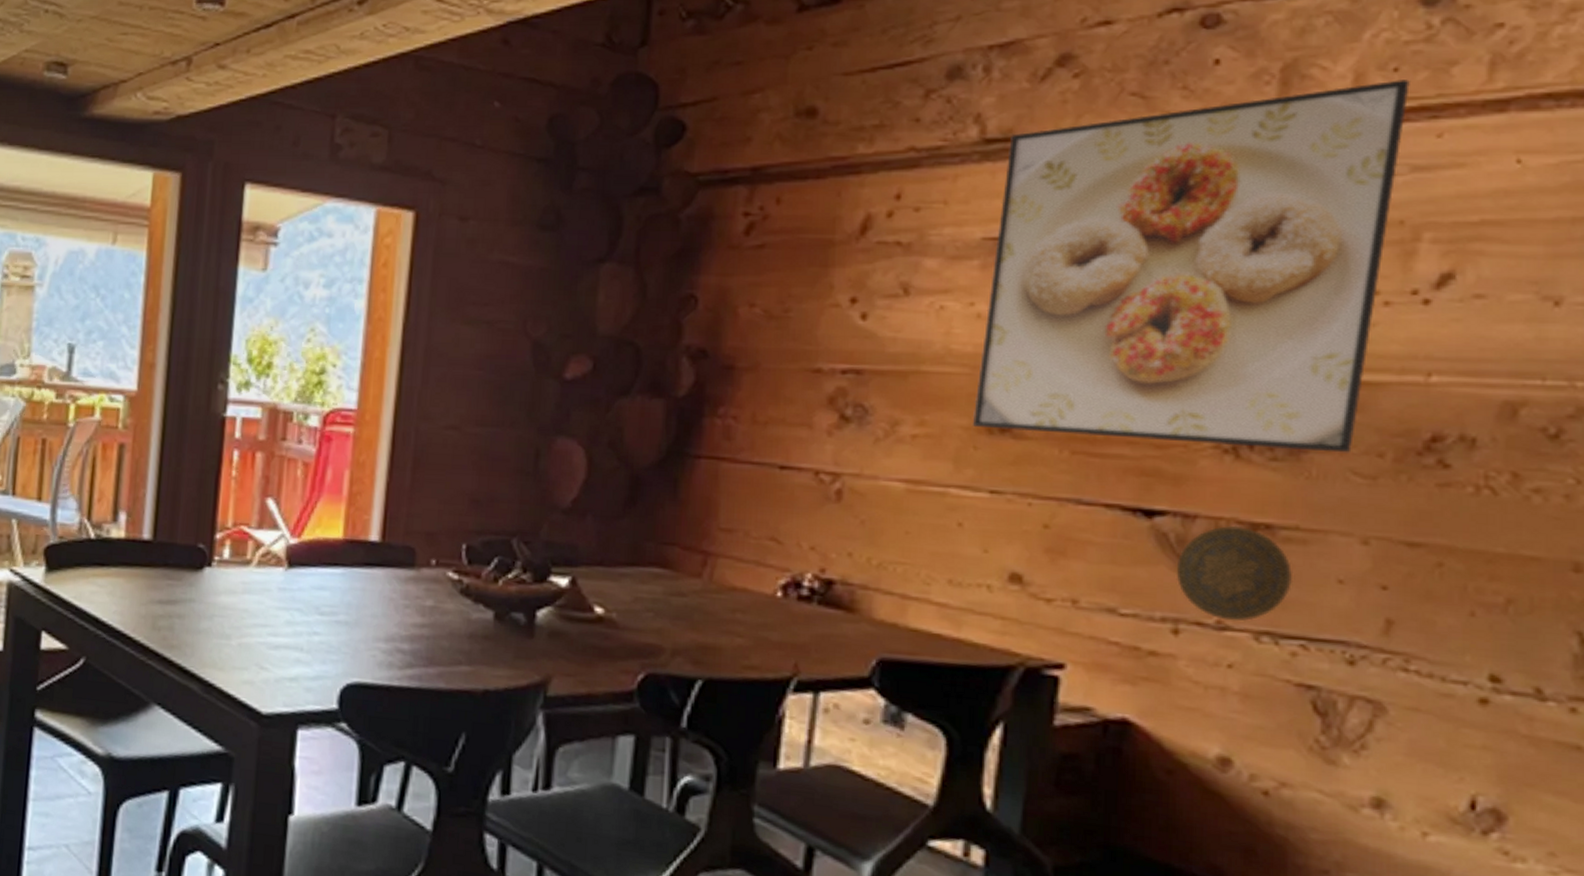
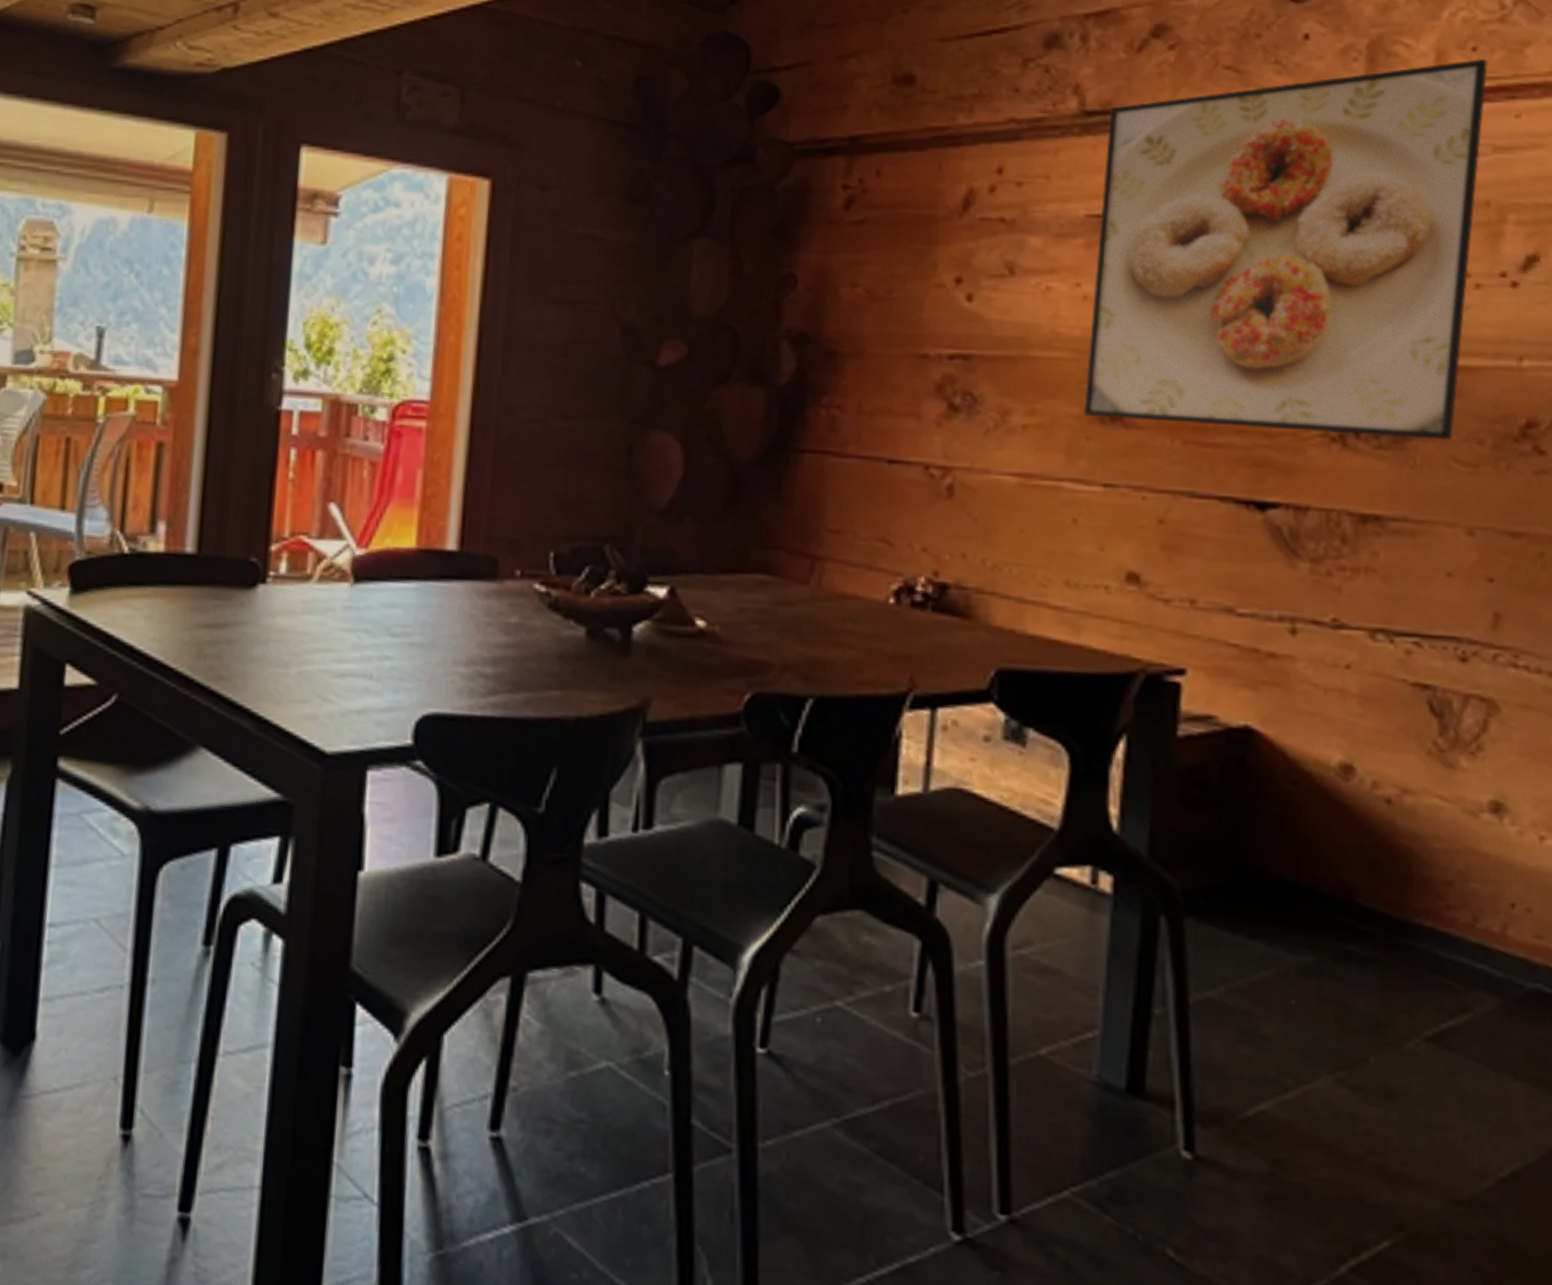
decorative plate: present [1176,525,1294,622] -> none [1290,517,1404,619]

